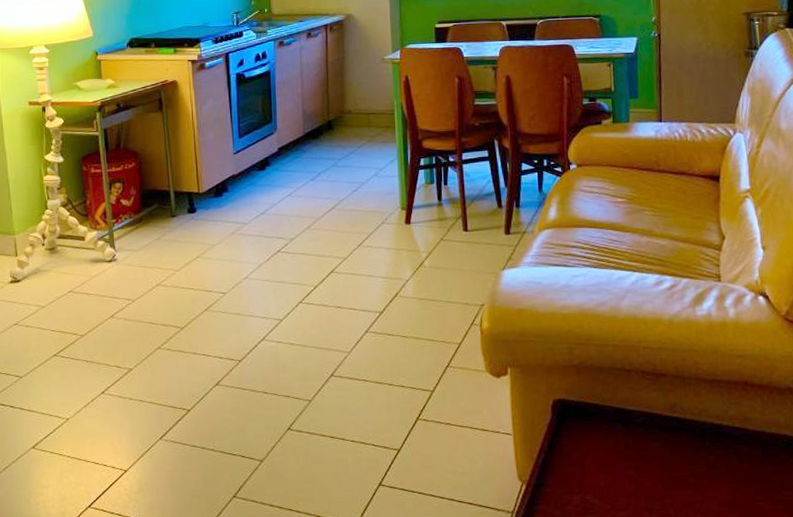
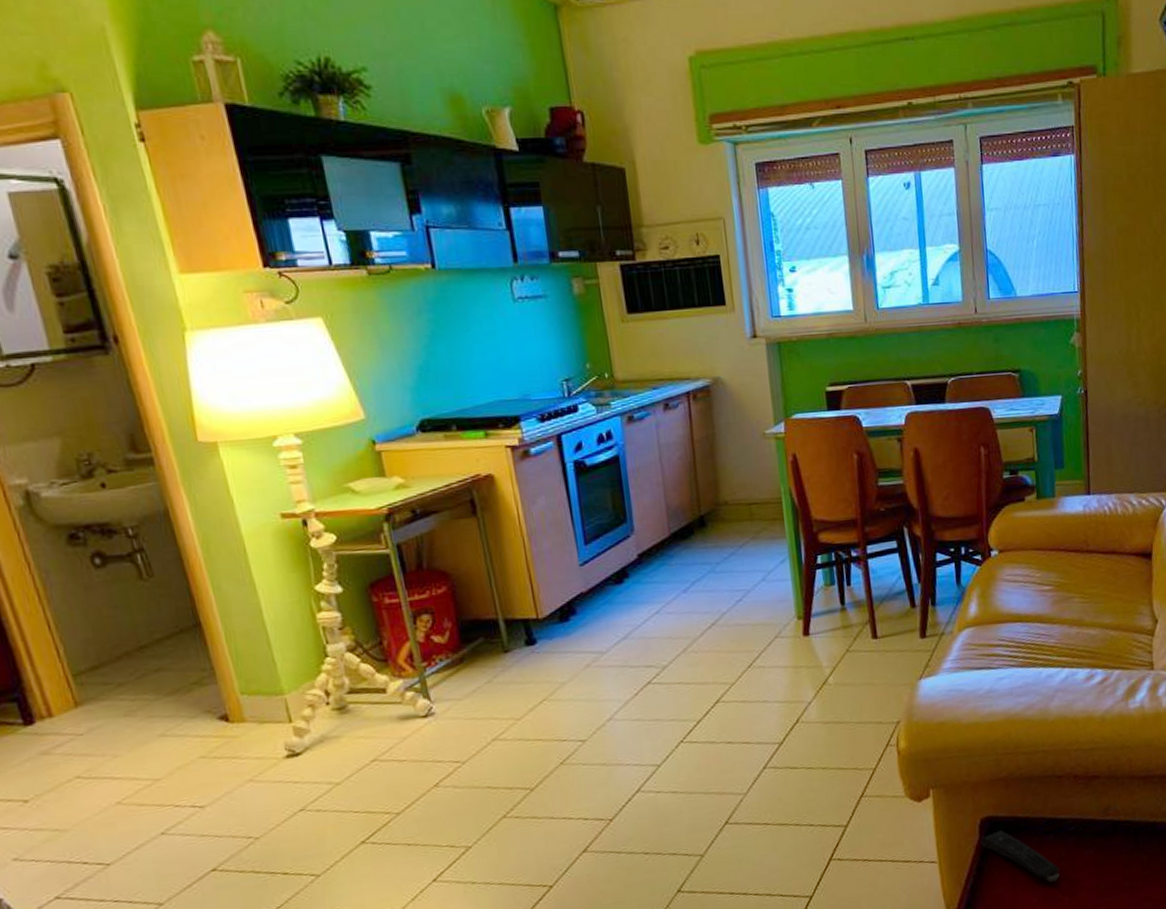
remote control: none [553,413,627,468] -> present [981,830,1060,882]

